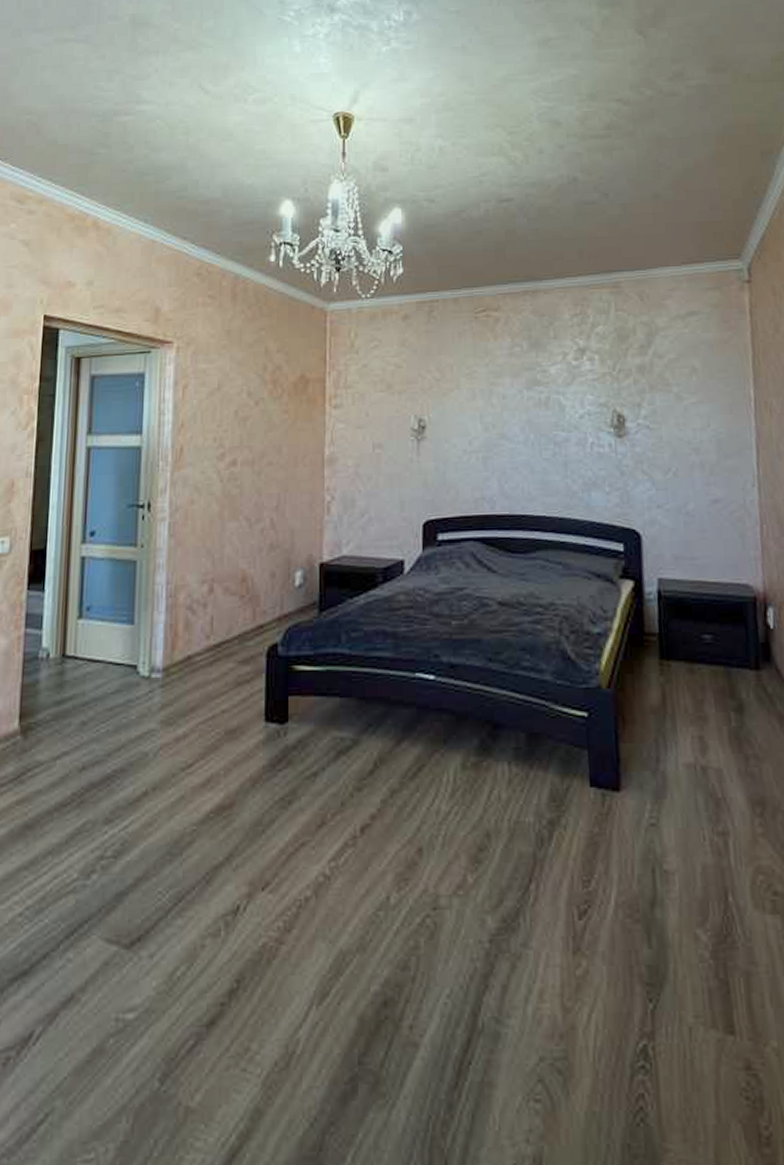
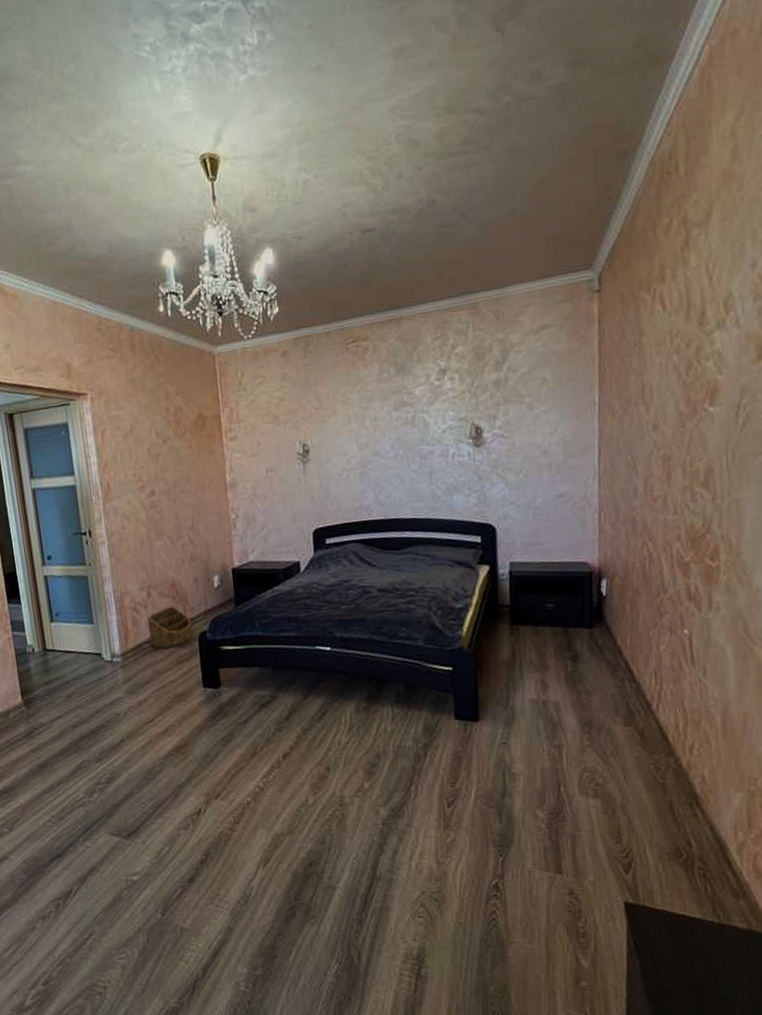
basket: none [203,607,262,665] -> present [147,606,194,649]

